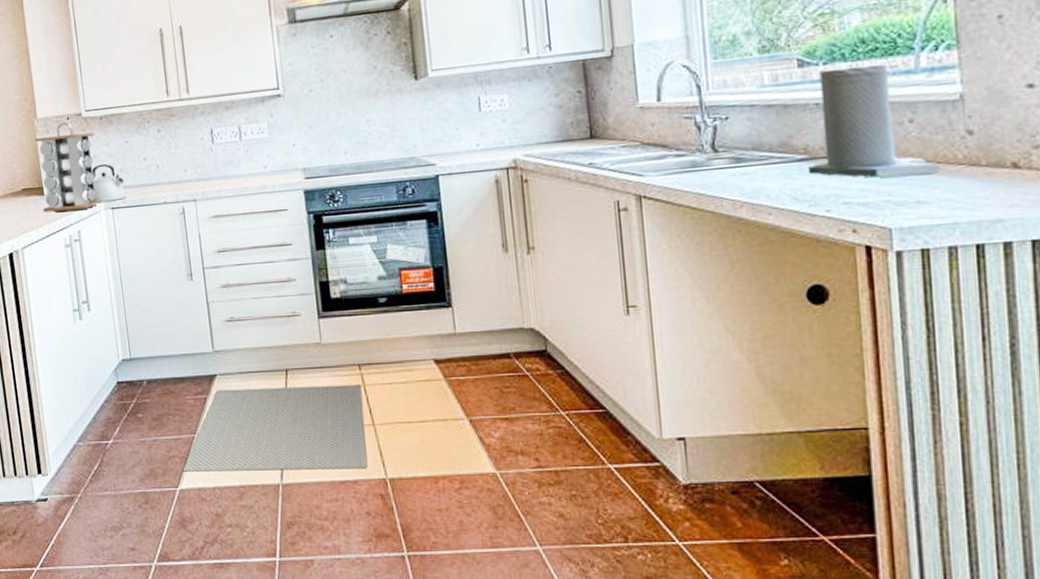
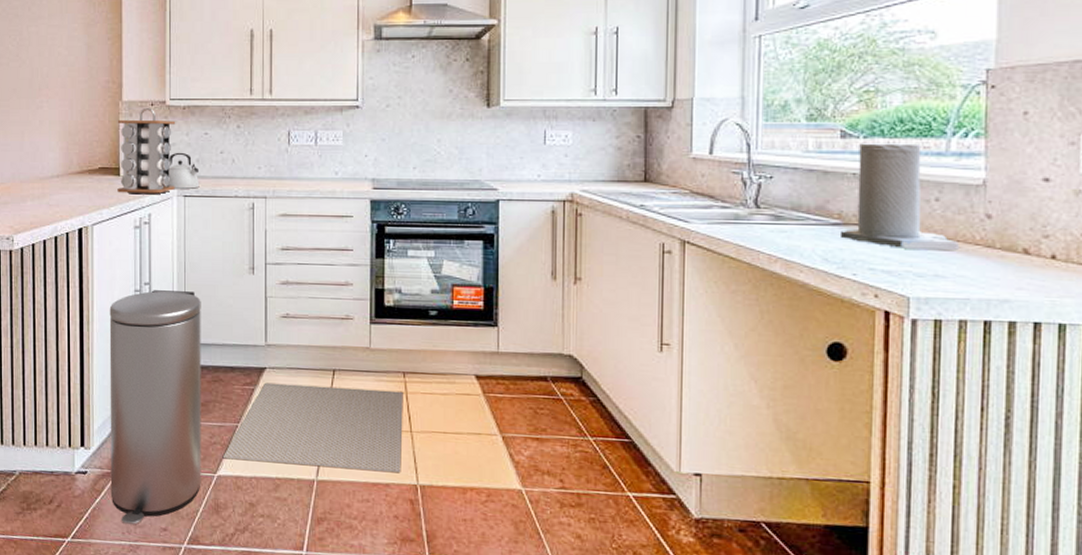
pedal bin: none [50,305,165,548] -> present [109,290,201,526]

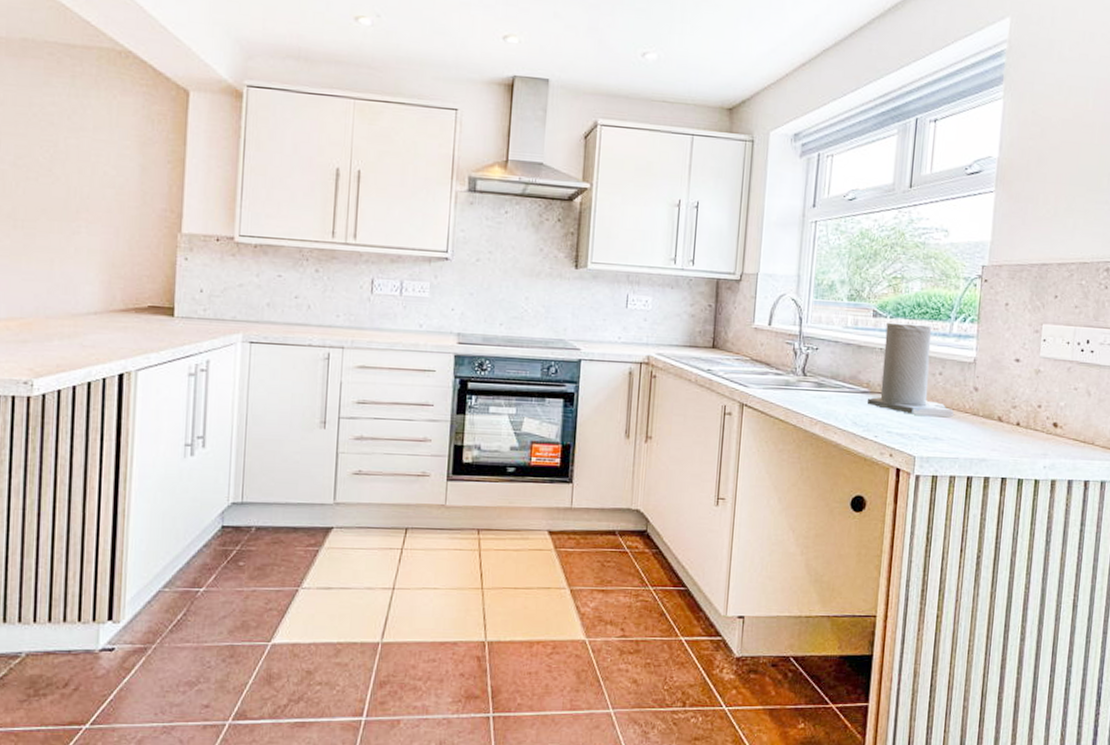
pedal bin: present [109,290,201,526] -> none [142,444,264,705]
spice rack: present [117,107,176,195] -> none [170,242,245,340]
kettle: present [168,152,200,190] -> none [232,294,270,335]
floor mat: present [222,382,403,474] -> none [278,543,477,631]

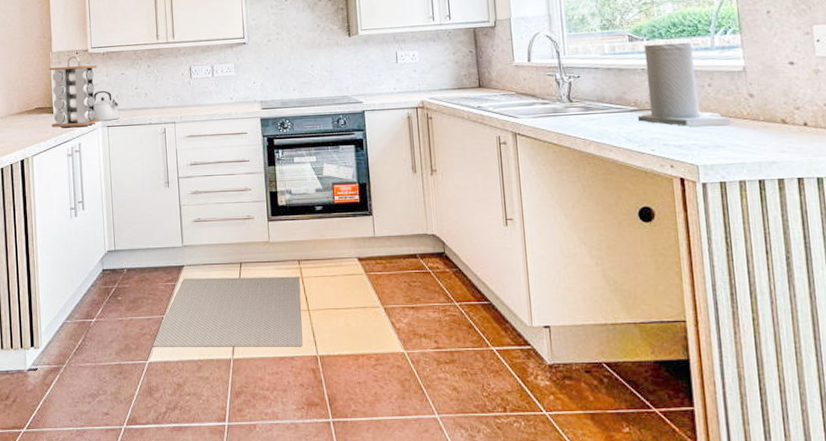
spice rack: none [170,242,245,340] -> present [49,55,99,128]
kettle: none [232,294,270,335] -> present [93,90,120,122]
floor mat: none [278,543,477,631] -> present [152,276,303,347]

